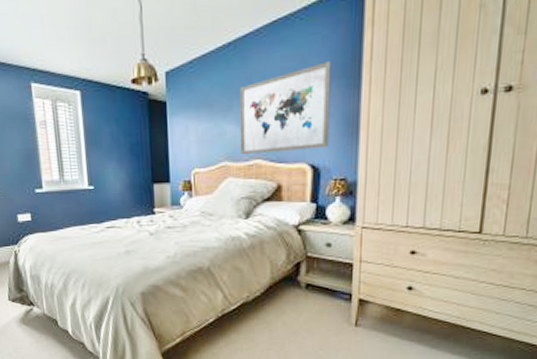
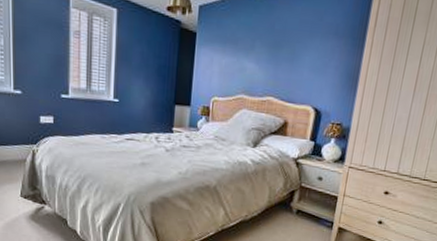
wall art: present [239,61,332,155] -> none [256,21,343,95]

